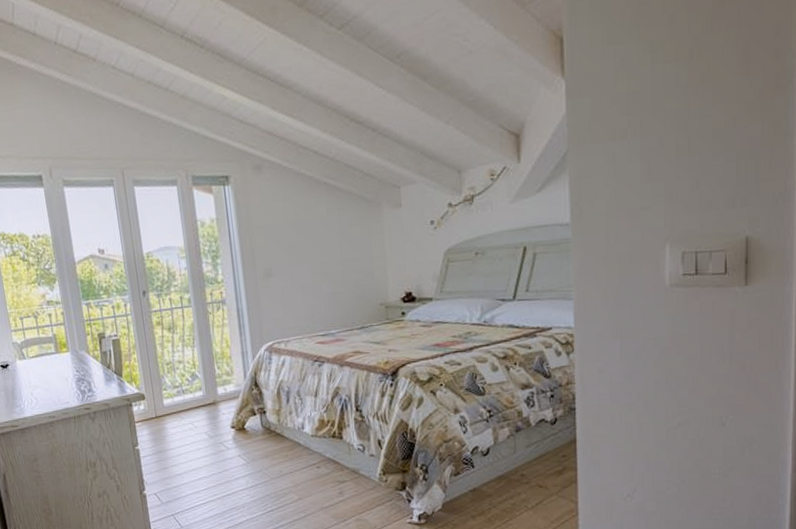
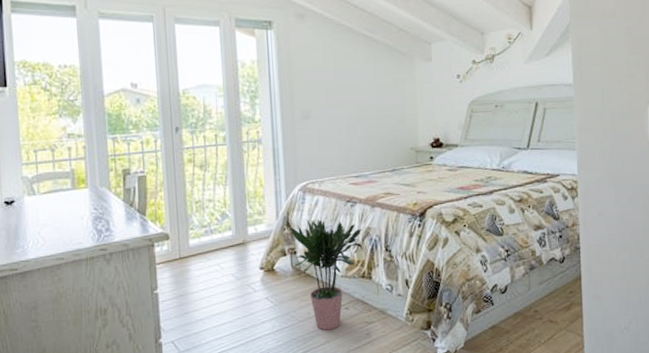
potted plant: none [257,378,333,488] -> present [289,218,363,331]

